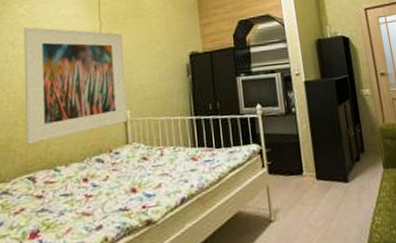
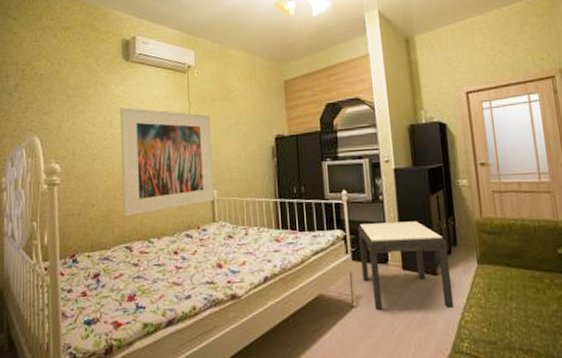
side table: none [272,131,365,222] -> present [357,221,454,310]

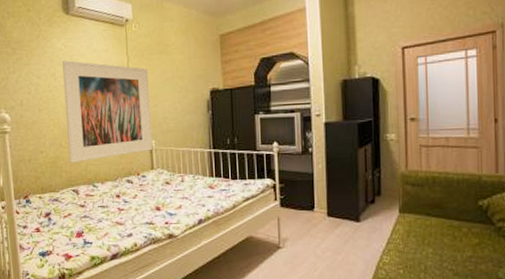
side table: present [357,221,454,310] -> none [286,172,374,252]

